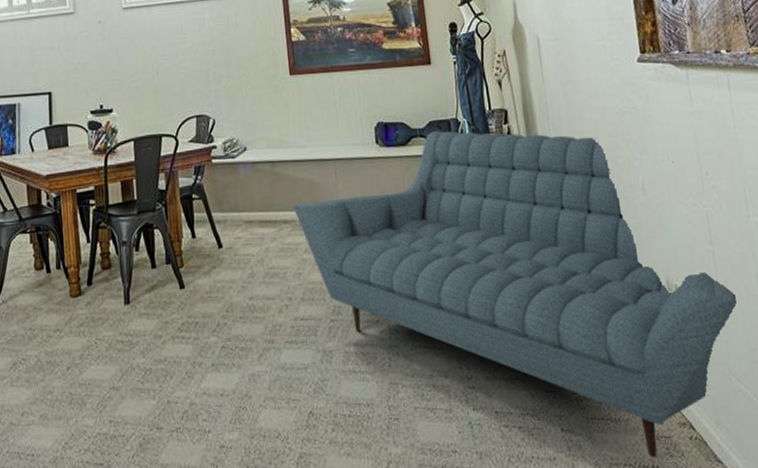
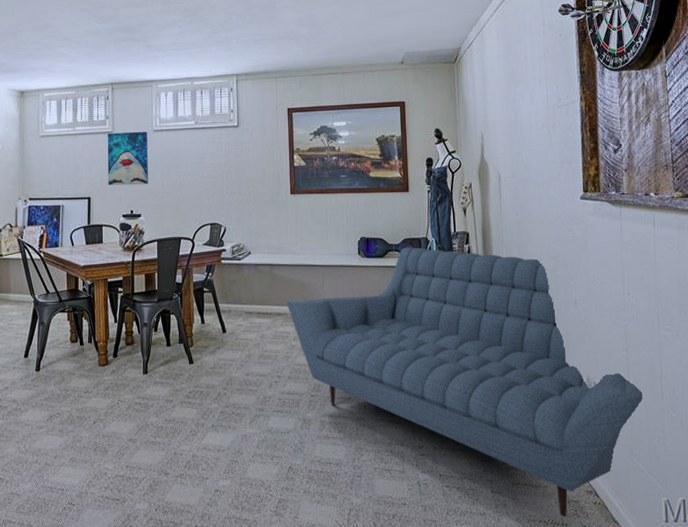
wall art: none [68,9,120,77] -> present [107,131,148,186]

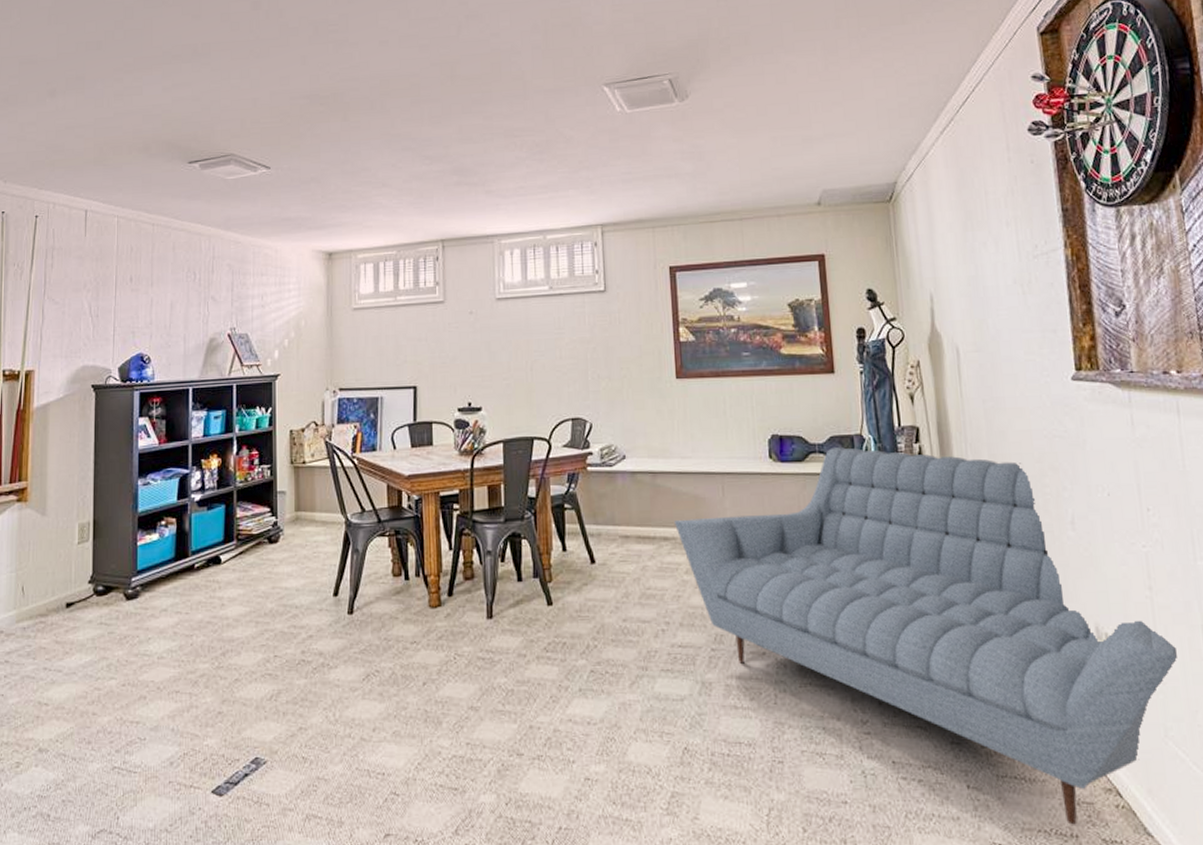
wall art: present [107,131,148,186] -> none [437,300,490,371]

